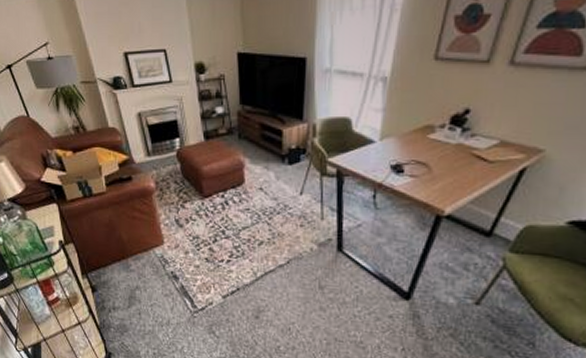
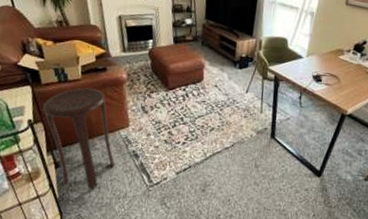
stool: none [72,201,154,316] -> present [43,87,115,189]

